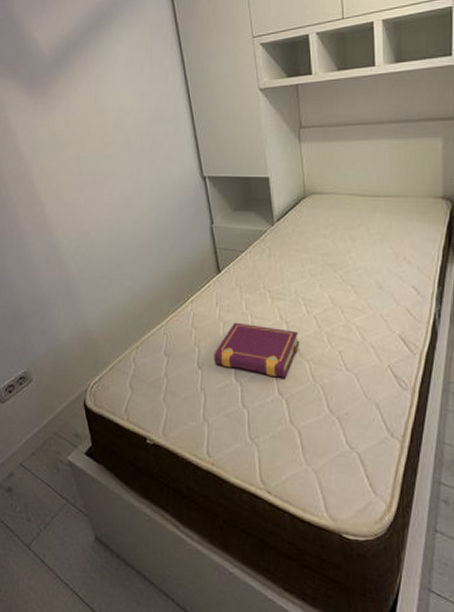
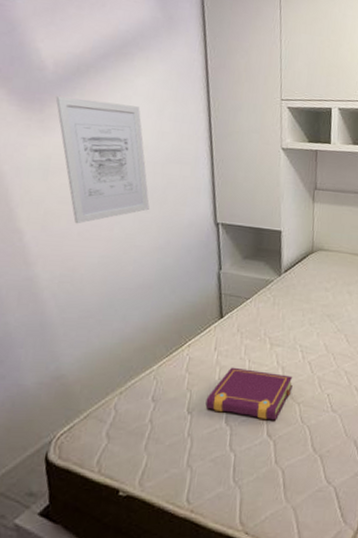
wall art: none [53,73,141,192] -> present [55,96,150,224]

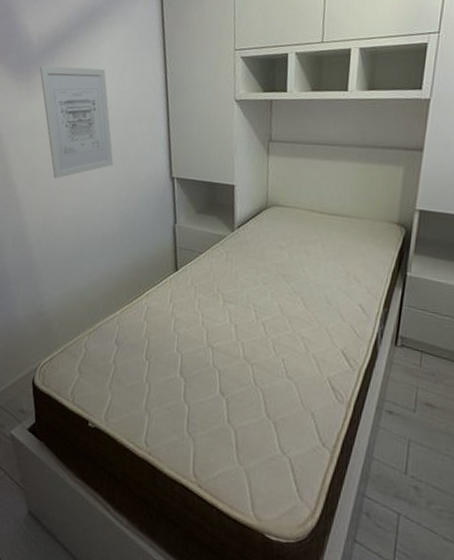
book: present [205,367,292,421] -> none [162,320,245,379]

